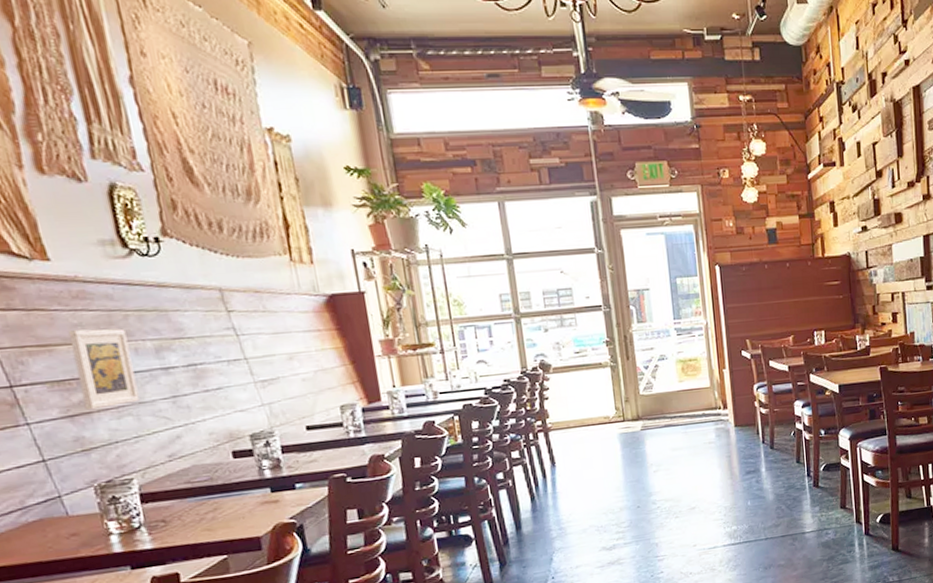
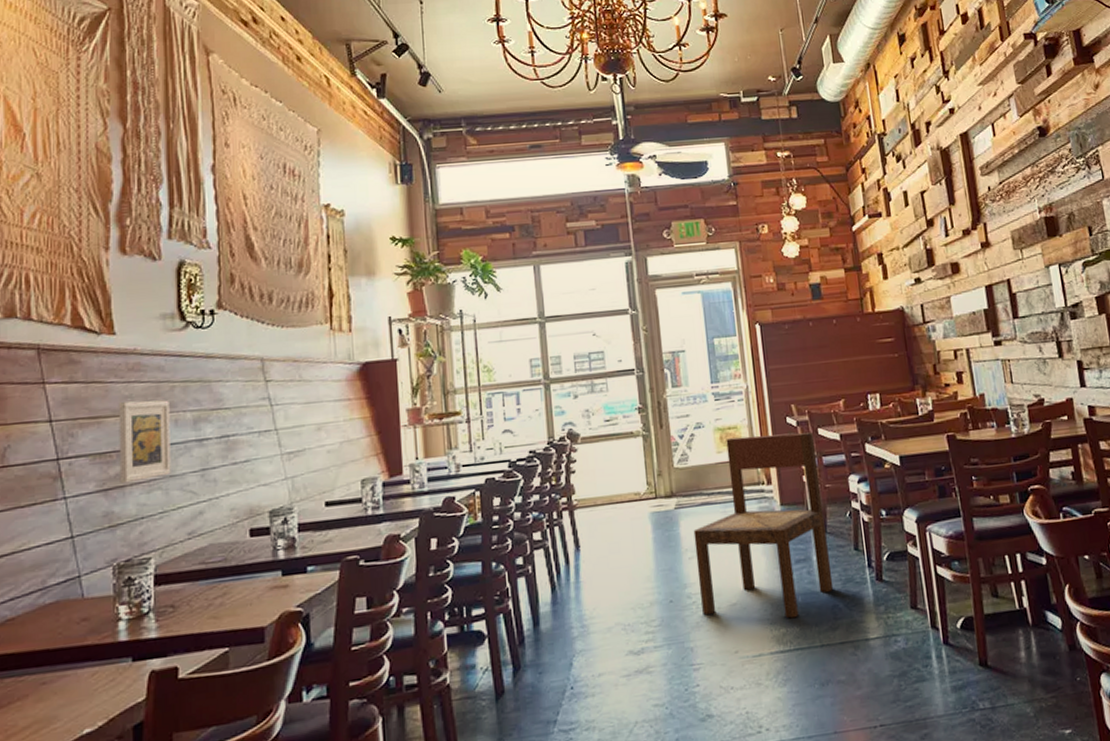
dining chair: none [658,364,778,519] -> present [693,432,834,619]

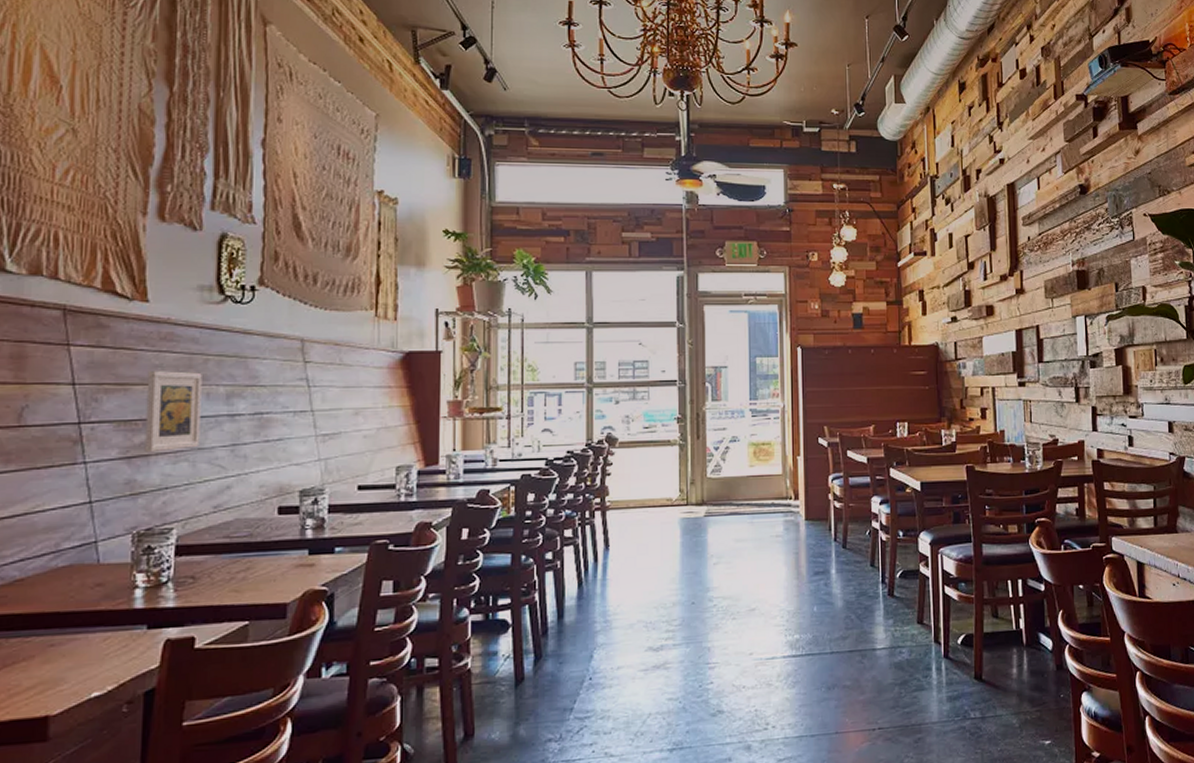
dining chair: present [693,432,834,619] -> none [720,453,848,626]

